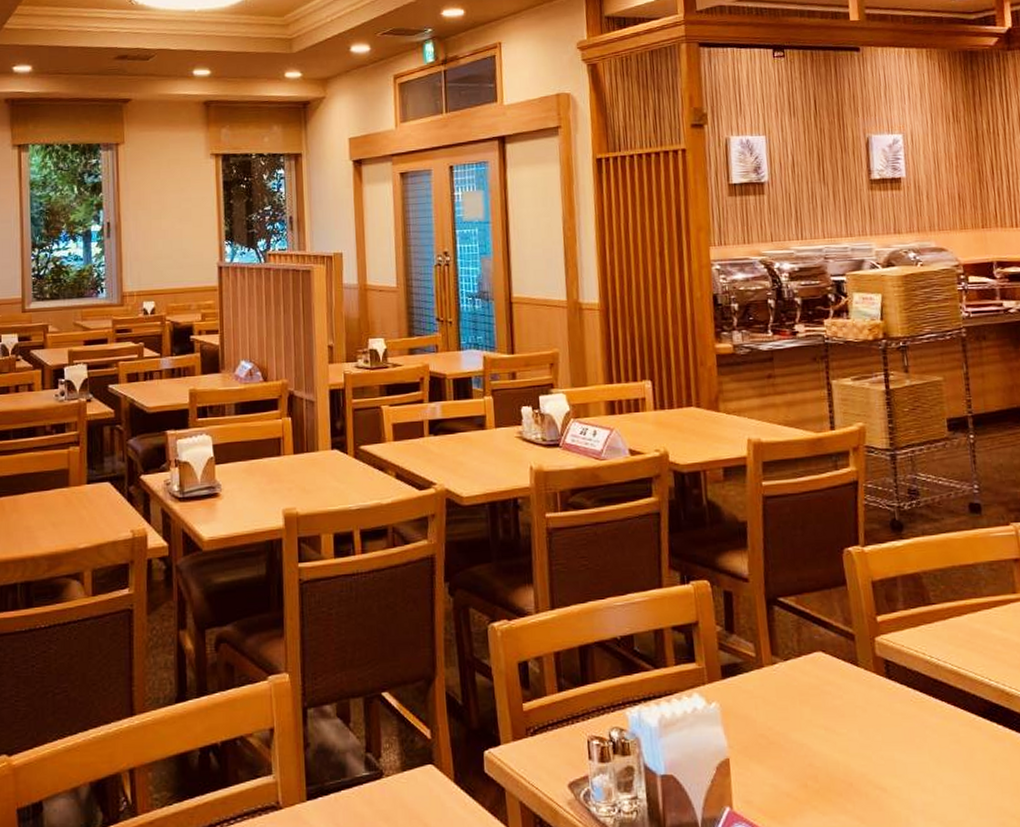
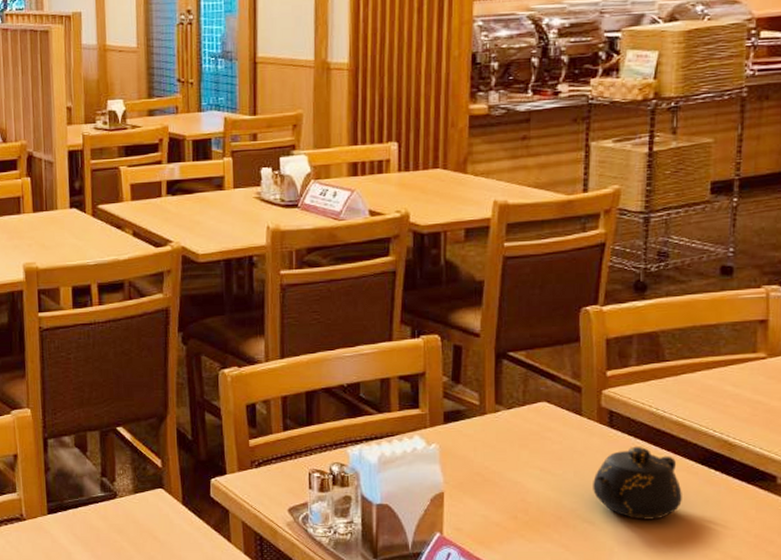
teapot: none [878,698,971,784] -> present [593,446,682,520]

